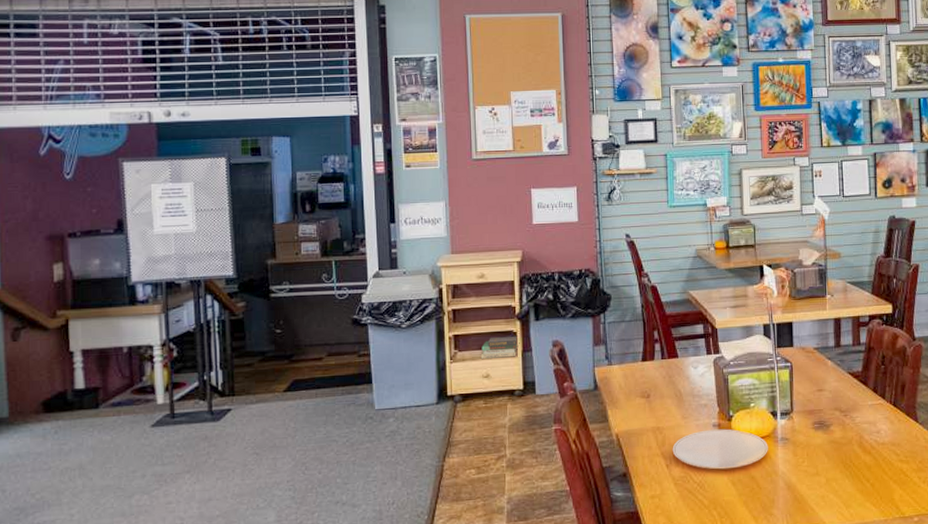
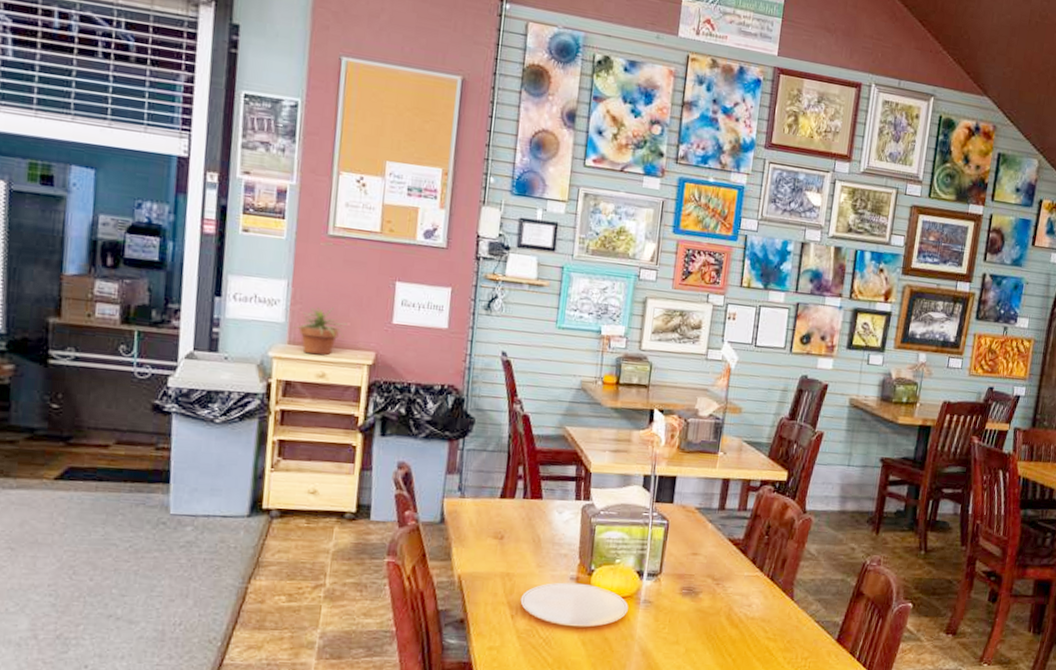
potted plant: none [455,217,497,260] -> present [294,307,347,356]
books: present [480,335,520,359] -> none [308,449,359,475]

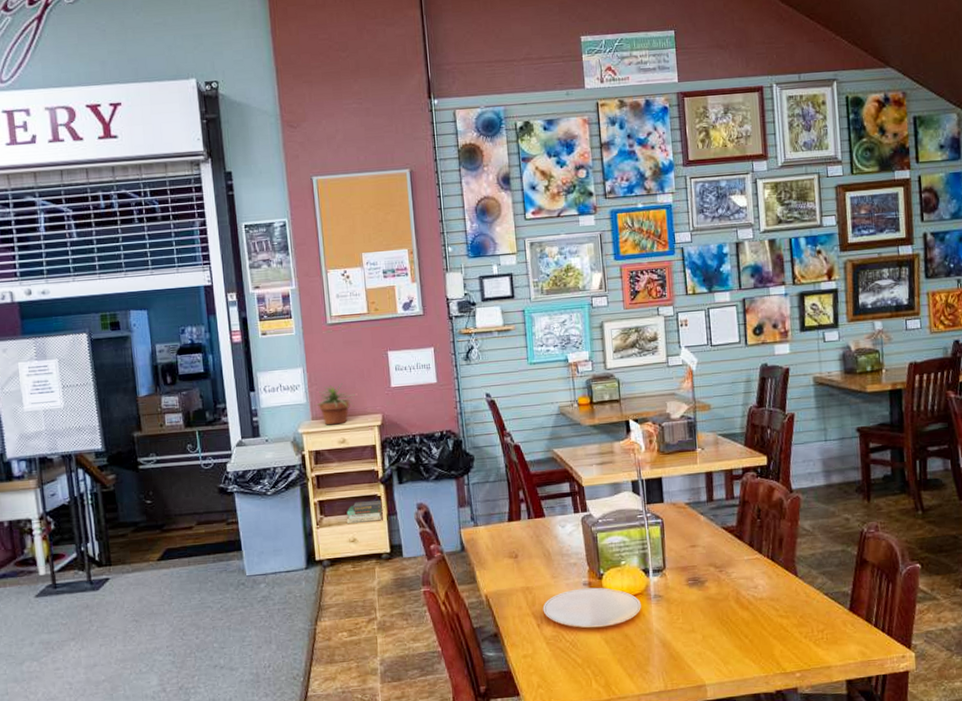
books: none [308,449,359,475] -> present [346,499,385,523]

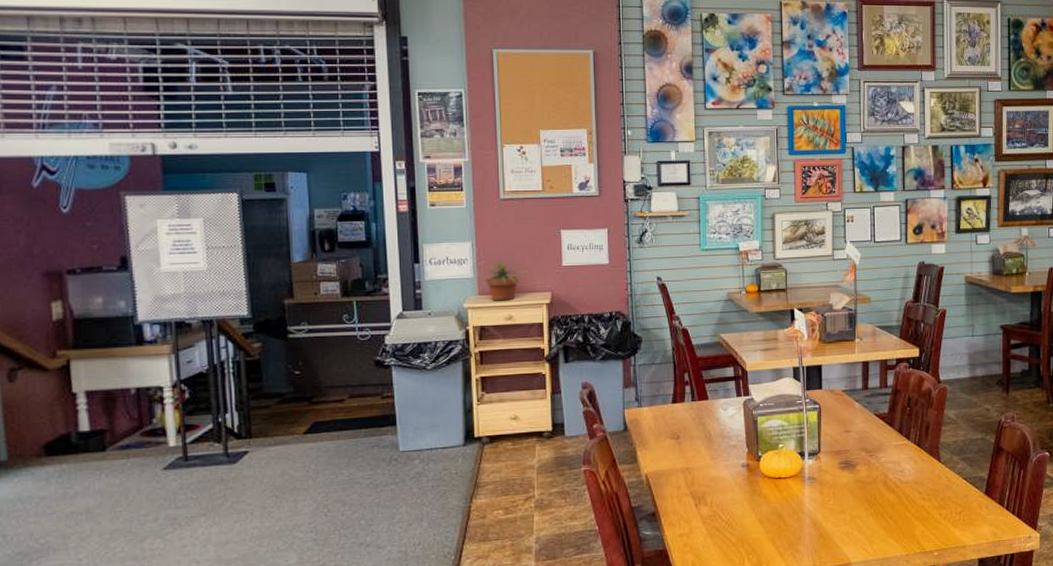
books: present [346,499,385,523] -> none [508,377,549,401]
plate: present [543,587,641,628] -> none [701,469,795,509]

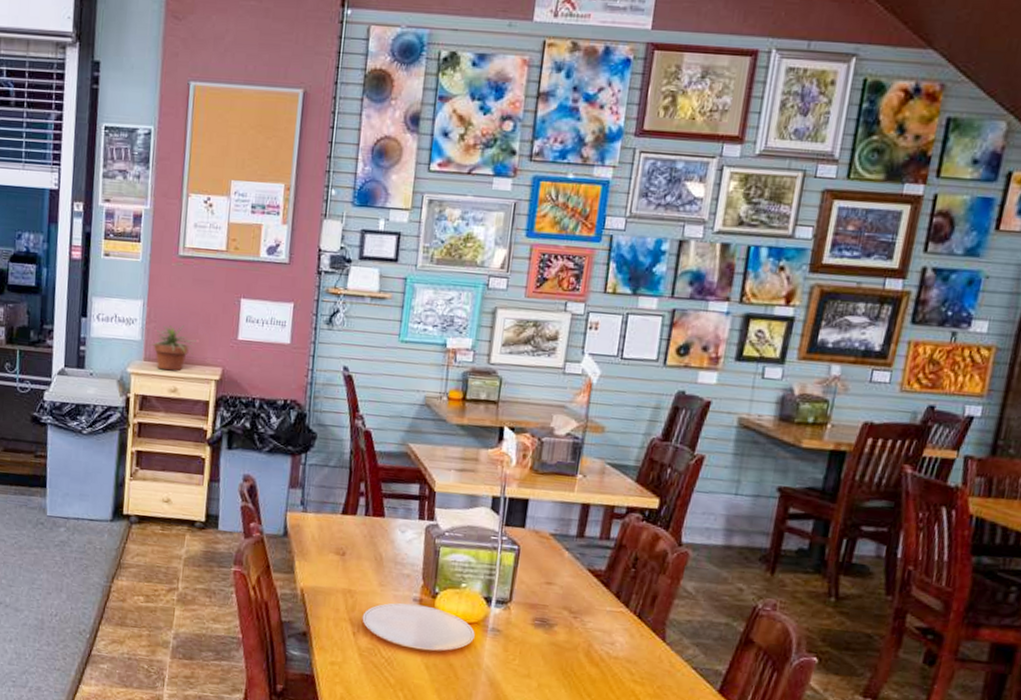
plate: none [701,469,795,509] -> present [362,603,475,651]

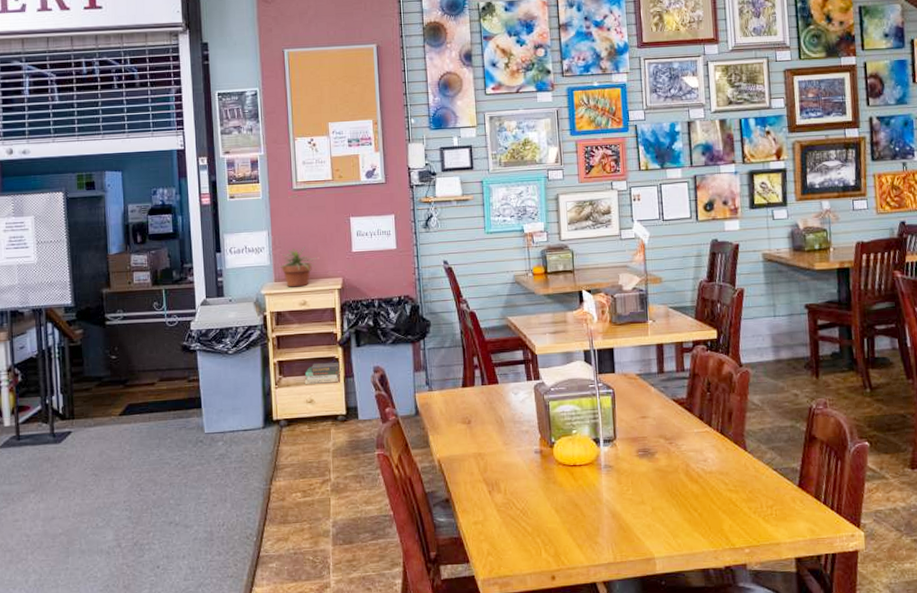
books: none [163,460,208,486] -> present [304,361,342,384]
plate: present [362,603,475,651] -> none [494,455,592,497]

